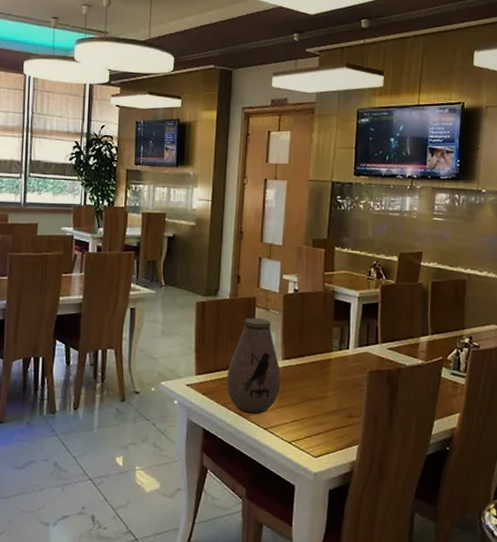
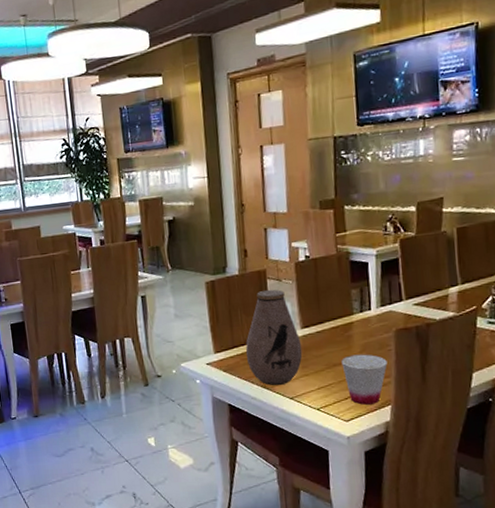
cup: none [316,391,359,442] -> present [341,354,387,405]

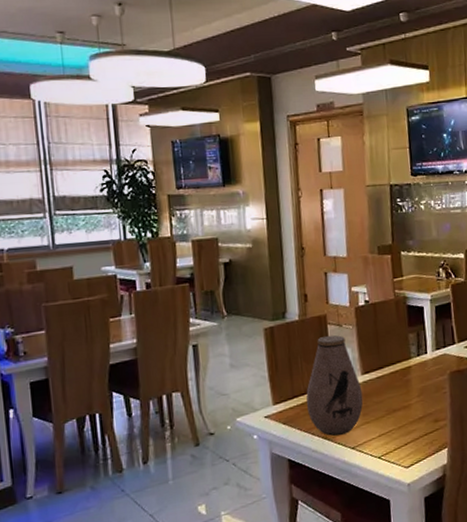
cup: present [341,354,387,405] -> none [400,397,443,450]

